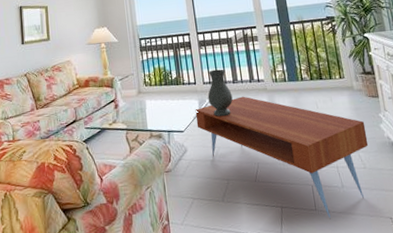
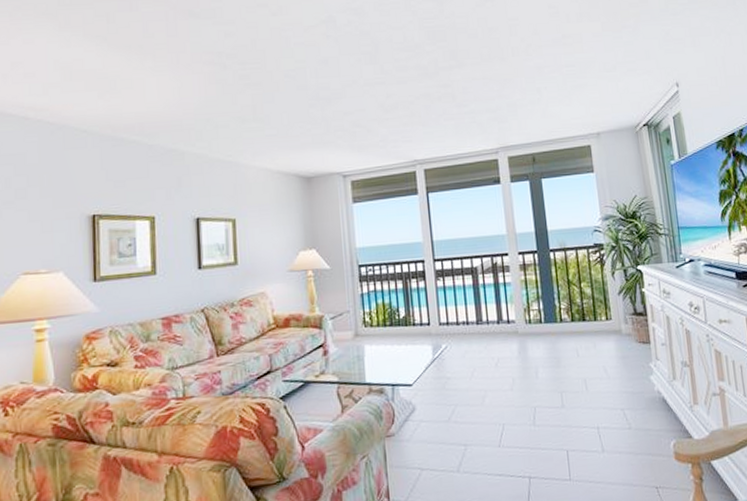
coffee table: present [195,96,369,219] -> none [427,341,636,491]
vase: present [207,69,233,117] -> none [444,306,476,367]

